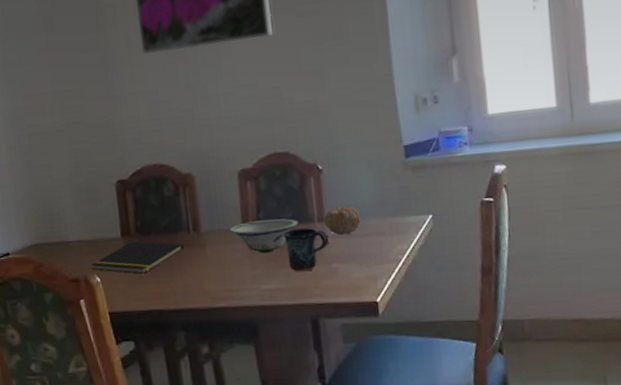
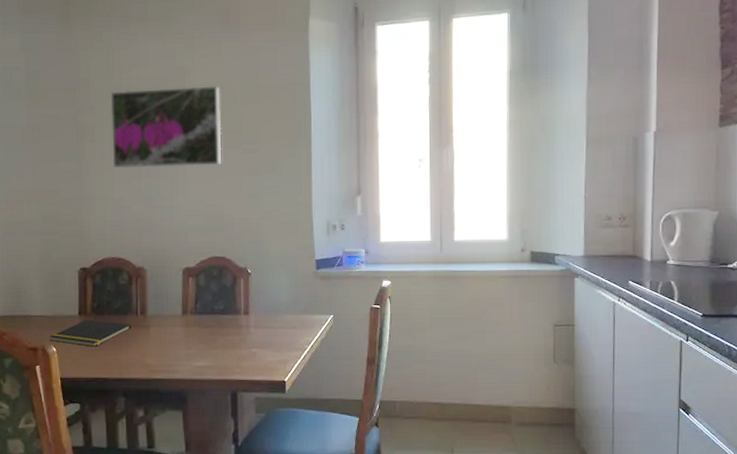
bowl: present [229,218,299,254] -> none [171,310,228,337]
mug: present [283,228,329,272] -> none [214,319,251,354]
fruit: present [324,206,361,236] -> none [249,303,278,327]

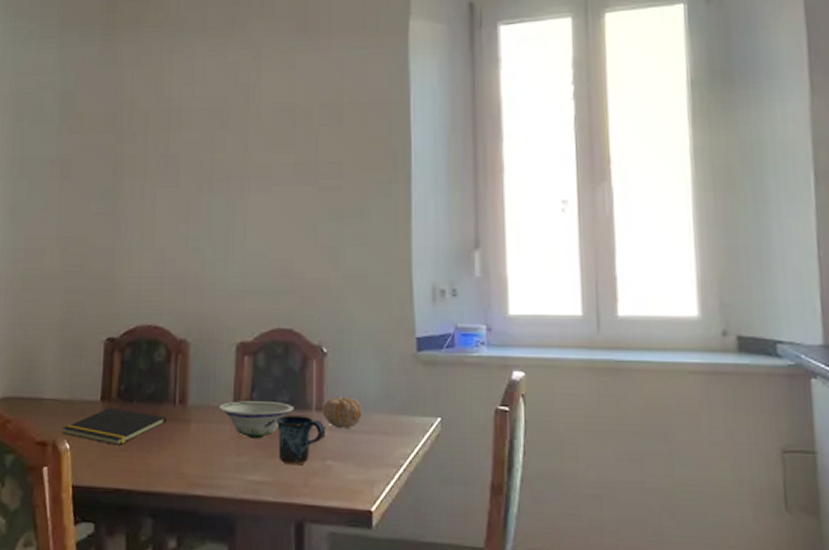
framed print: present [110,86,222,168] -> none [155,106,293,210]
bowl: none [171,310,228,337] -> present [218,401,295,439]
mug: none [214,319,251,354] -> present [276,415,326,466]
fruit: none [249,303,278,327] -> present [323,396,362,429]

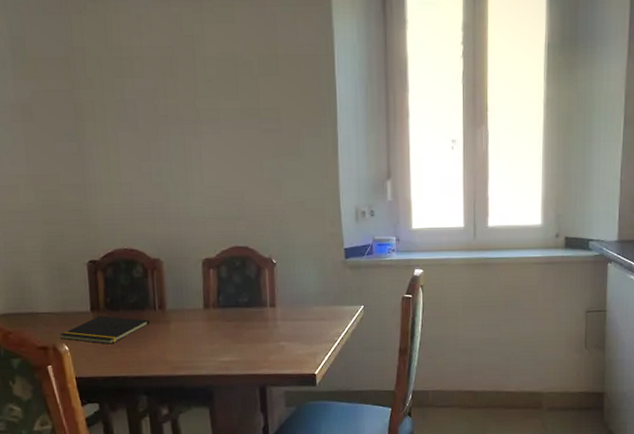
bowl: present [218,401,295,439] -> none [192,302,253,331]
mug: present [276,415,326,466] -> none [239,311,278,348]
fruit: present [323,396,362,429] -> none [275,295,306,319]

